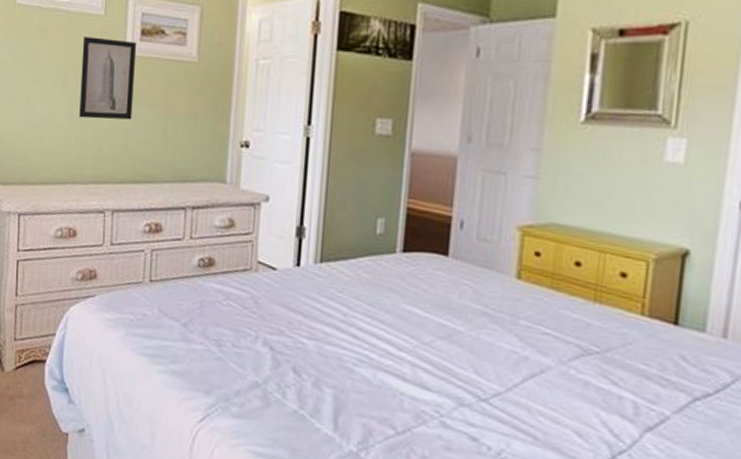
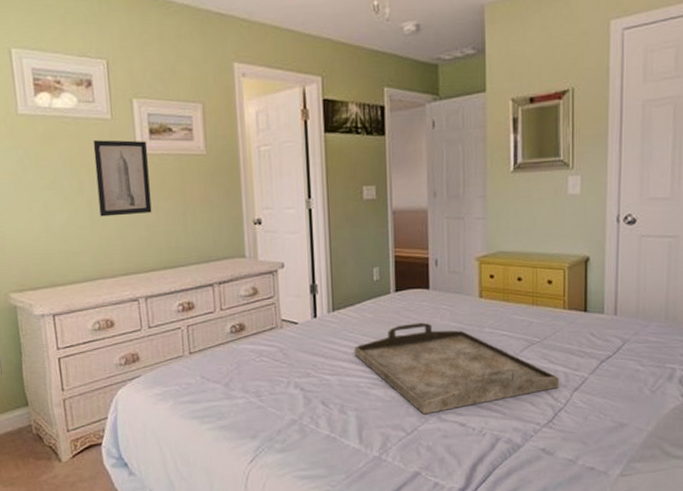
serving tray: none [341,294,626,422] -> present [355,322,560,415]

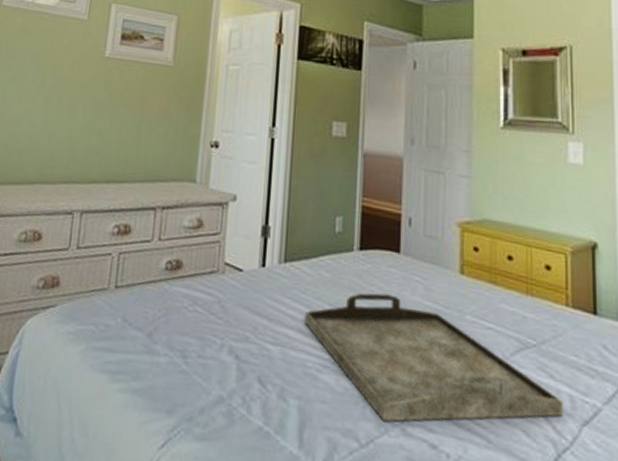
wall art: present [93,140,152,217] -> none [55,39,117,119]

